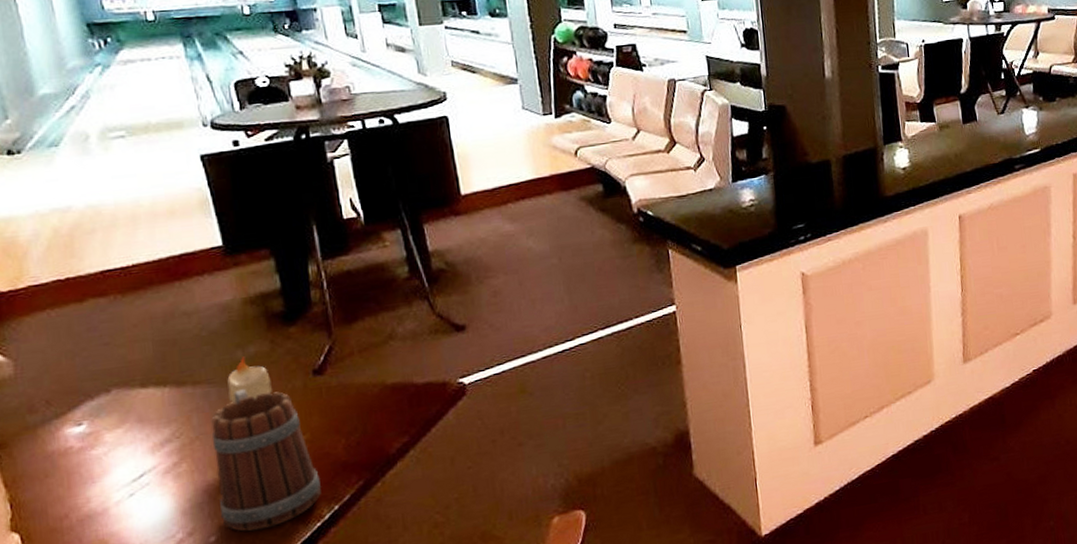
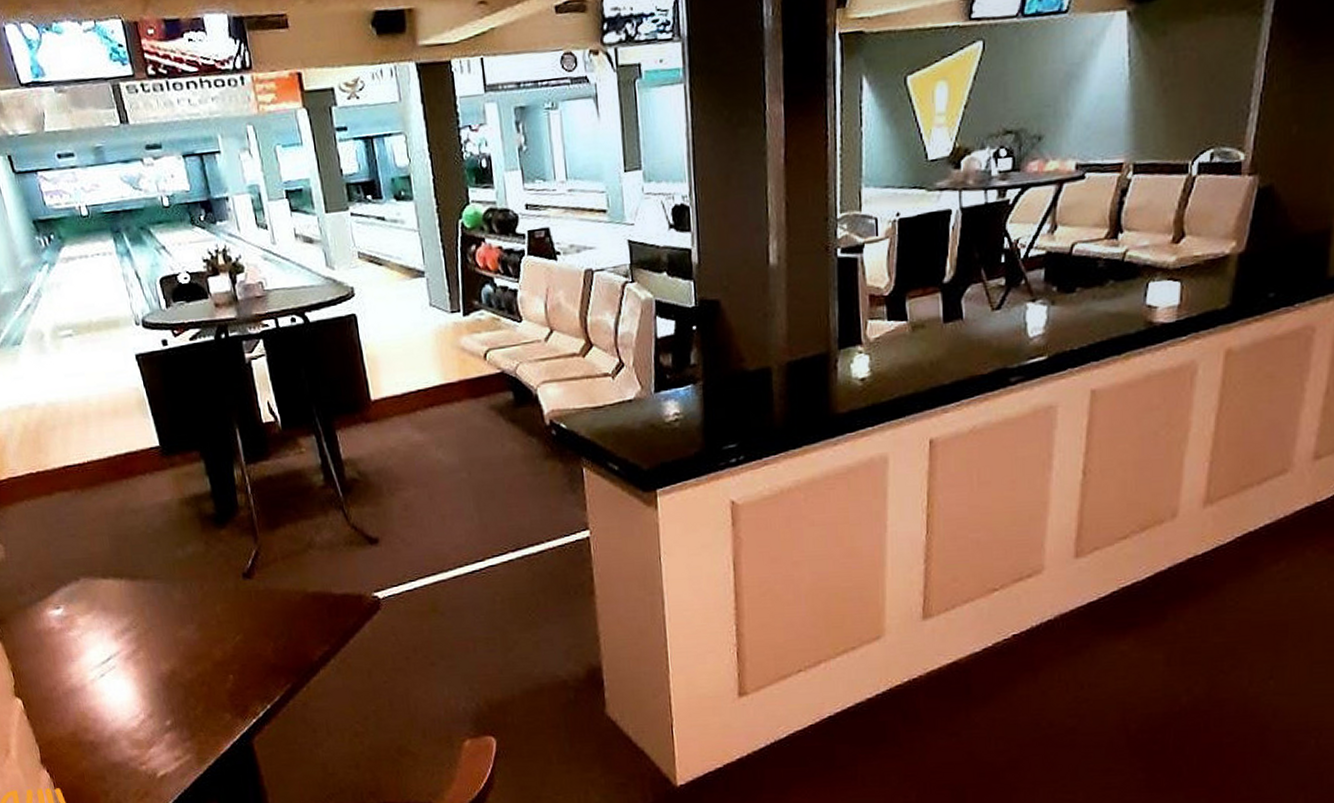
beer mug: present [211,389,322,532] -> none [160,587,256,720]
candle: present [227,356,272,403] -> none [171,555,209,599]

